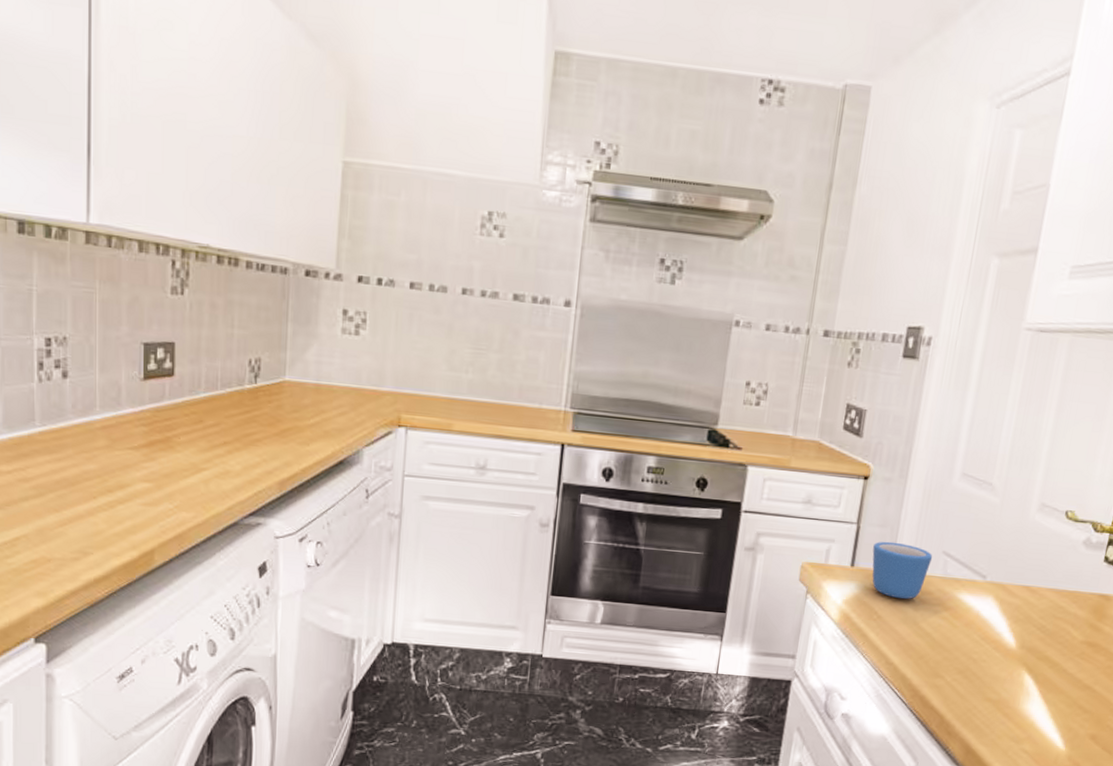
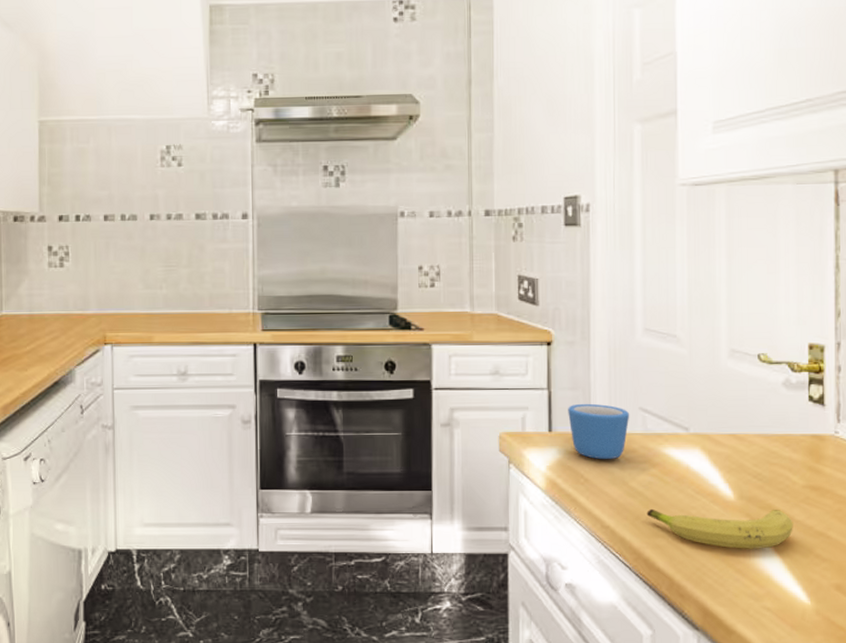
fruit: none [930,649,1065,697] -> present [646,508,793,549]

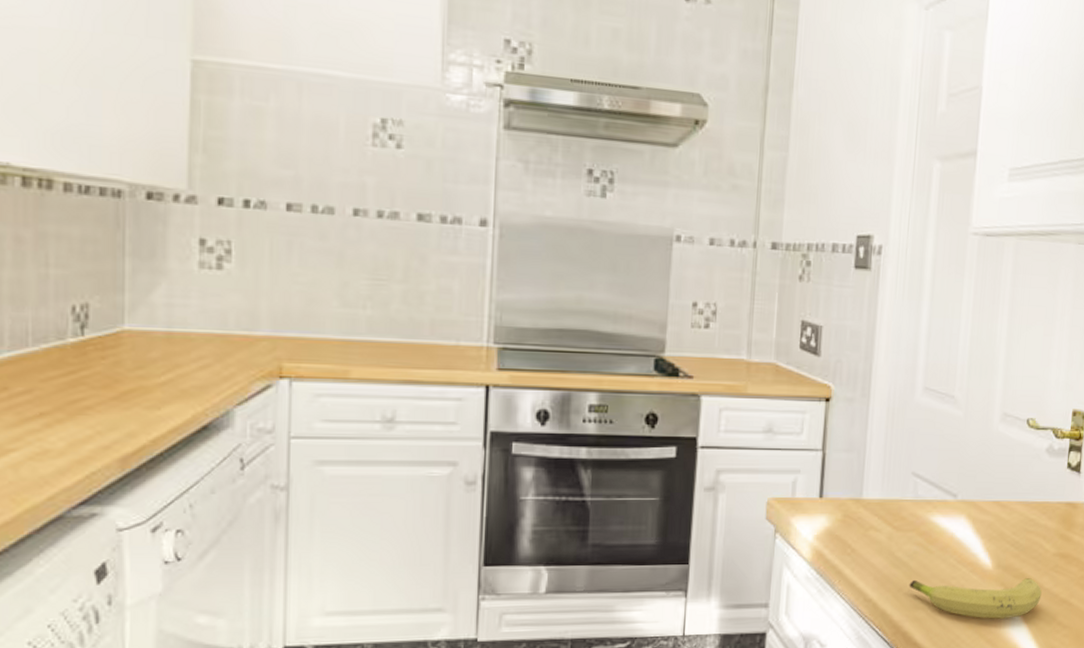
mug: present [568,403,630,460] -> none [840,467,903,529]

